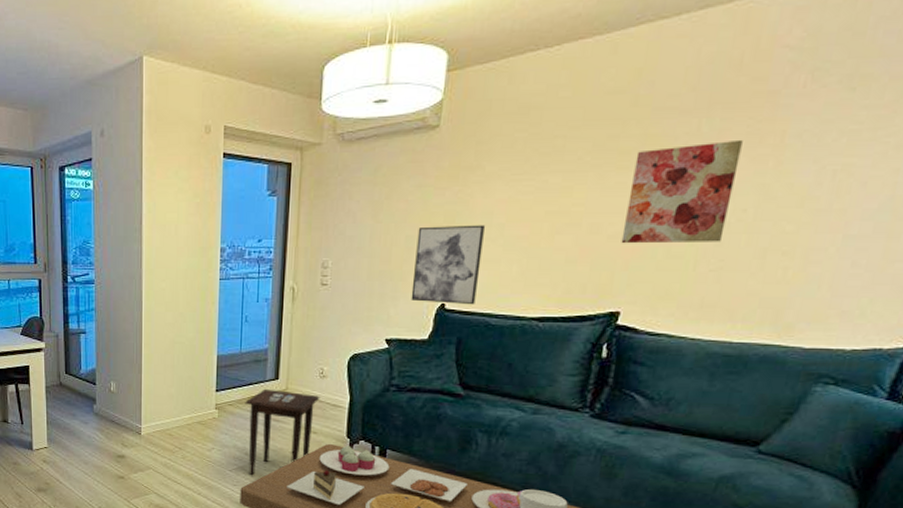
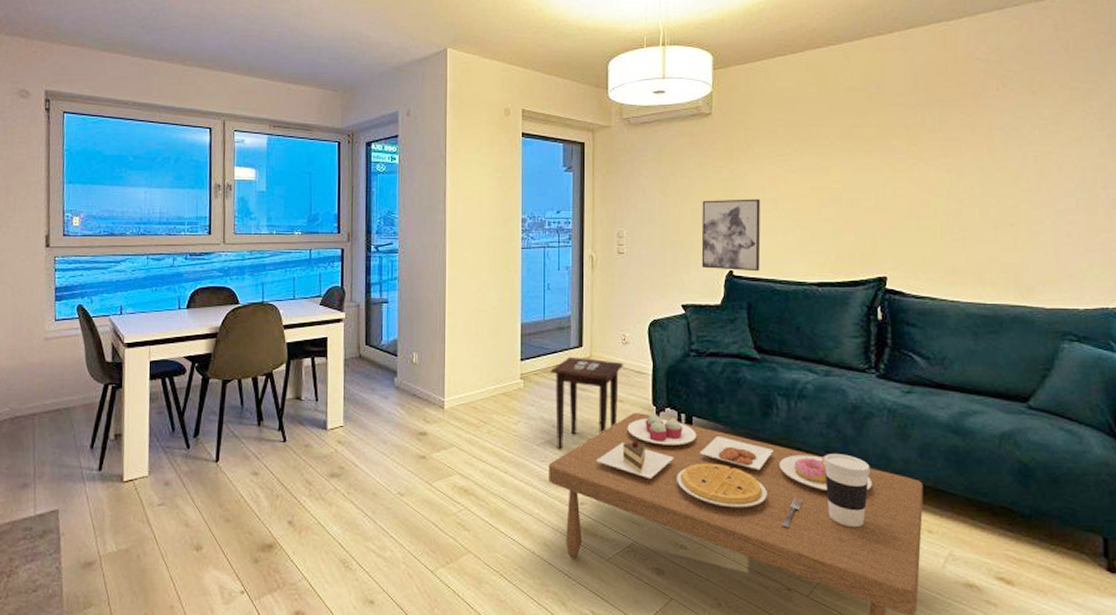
wall art: present [621,139,743,244] -> none [877,130,960,216]

